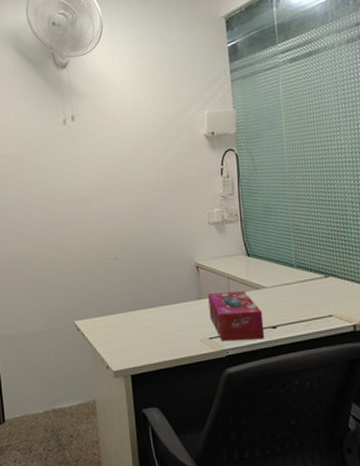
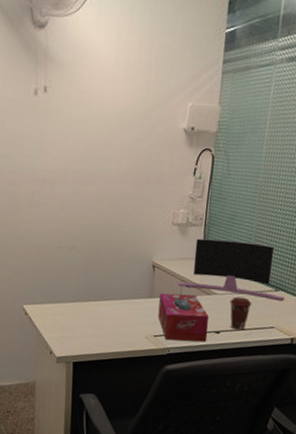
monitor: none [225,232,337,288] -> present [178,238,285,302]
coffee cup: none [281,288,304,323] -> present [230,296,252,330]

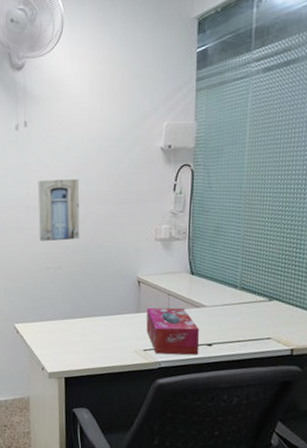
wall art: none [53,152,99,219] -> present [37,178,80,242]
monitor: present [178,238,285,302] -> none [165,252,280,312]
coffee cup: present [230,296,252,330] -> none [220,308,245,342]

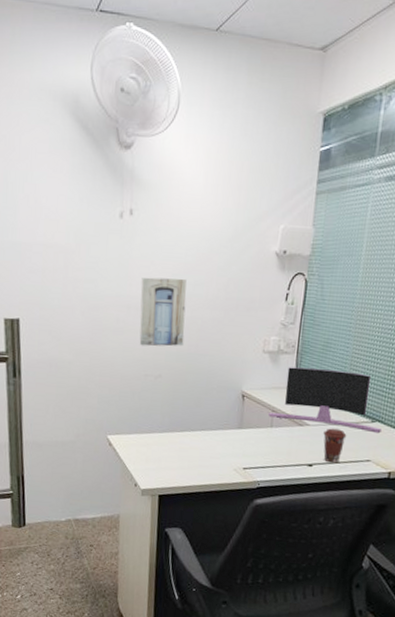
tissue box: present [146,307,200,355] -> none [247,423,301,476]
monitor: none [165,252,280,312] -> present [268,367,382,434]
coffee cup: none [220,308,245,342] -> present [323,428,347,463]

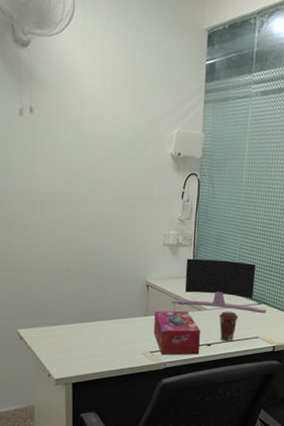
wall art: present [139,277,187,347] -> none [44,174,90,242]
tissue box: none [247,423,301,476] -> present [153,310,201,355]

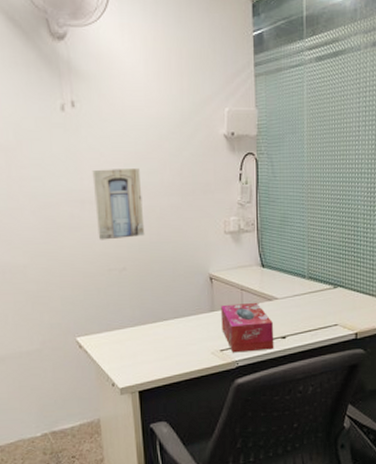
wall art: none [44,174,90,242] -> present [92,167,145,240]
monitor: present [171,258,266,314] -> none [238,243,344,298]
coffee cup: present [219,311,239,342] -> none [292,298,313,332]

